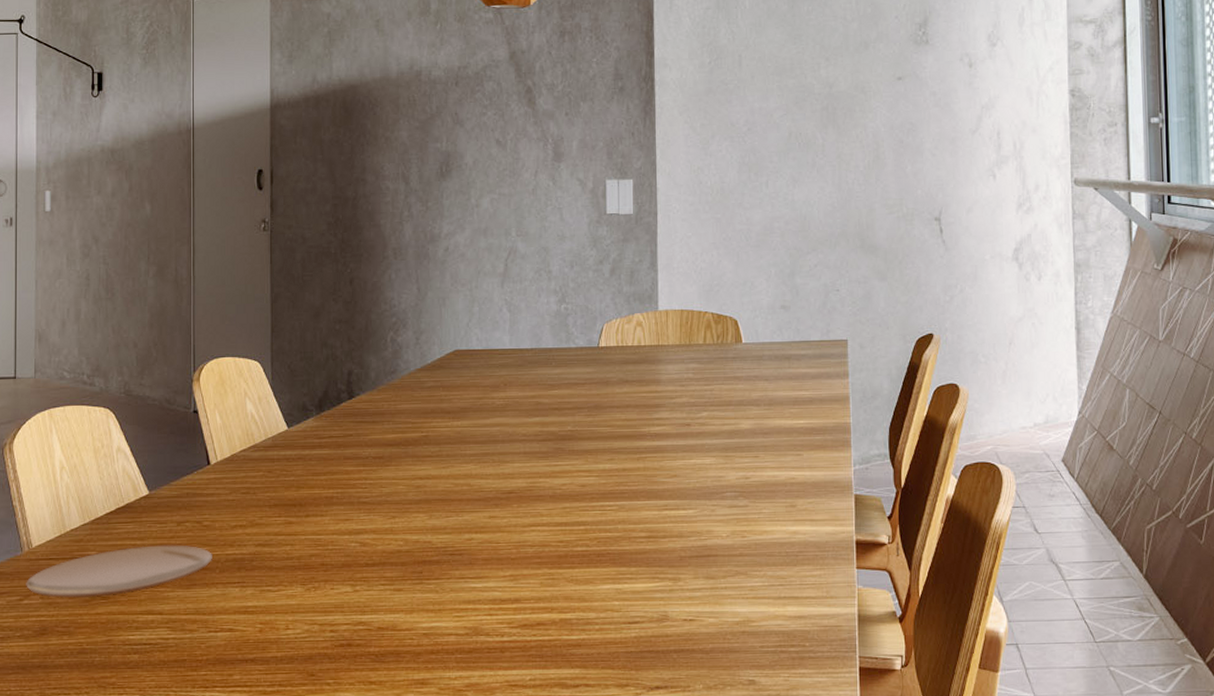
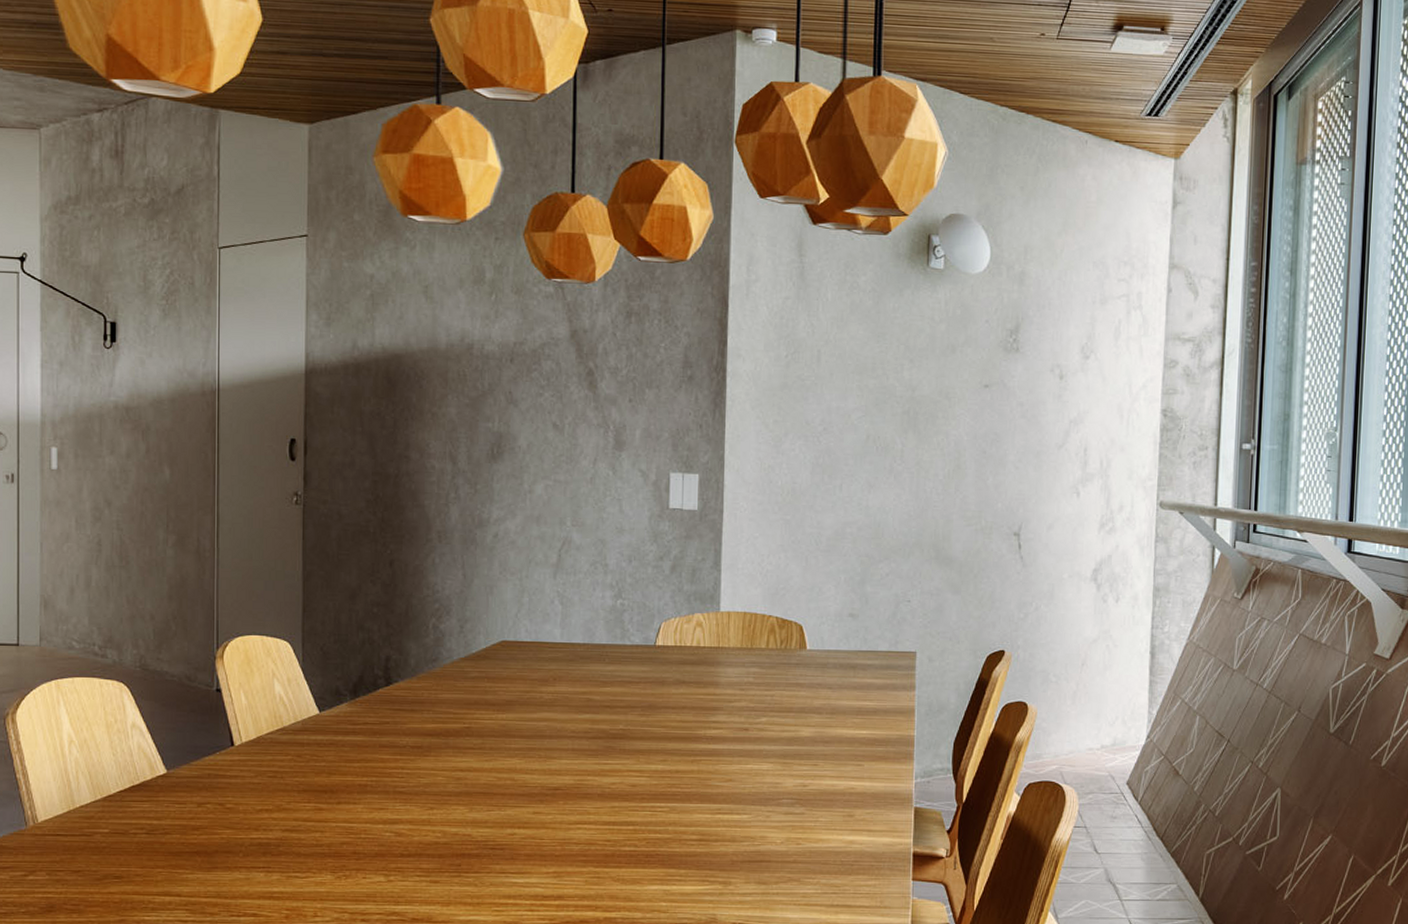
plate: present [26,545,212,599] -> none [31,826,236,876]

